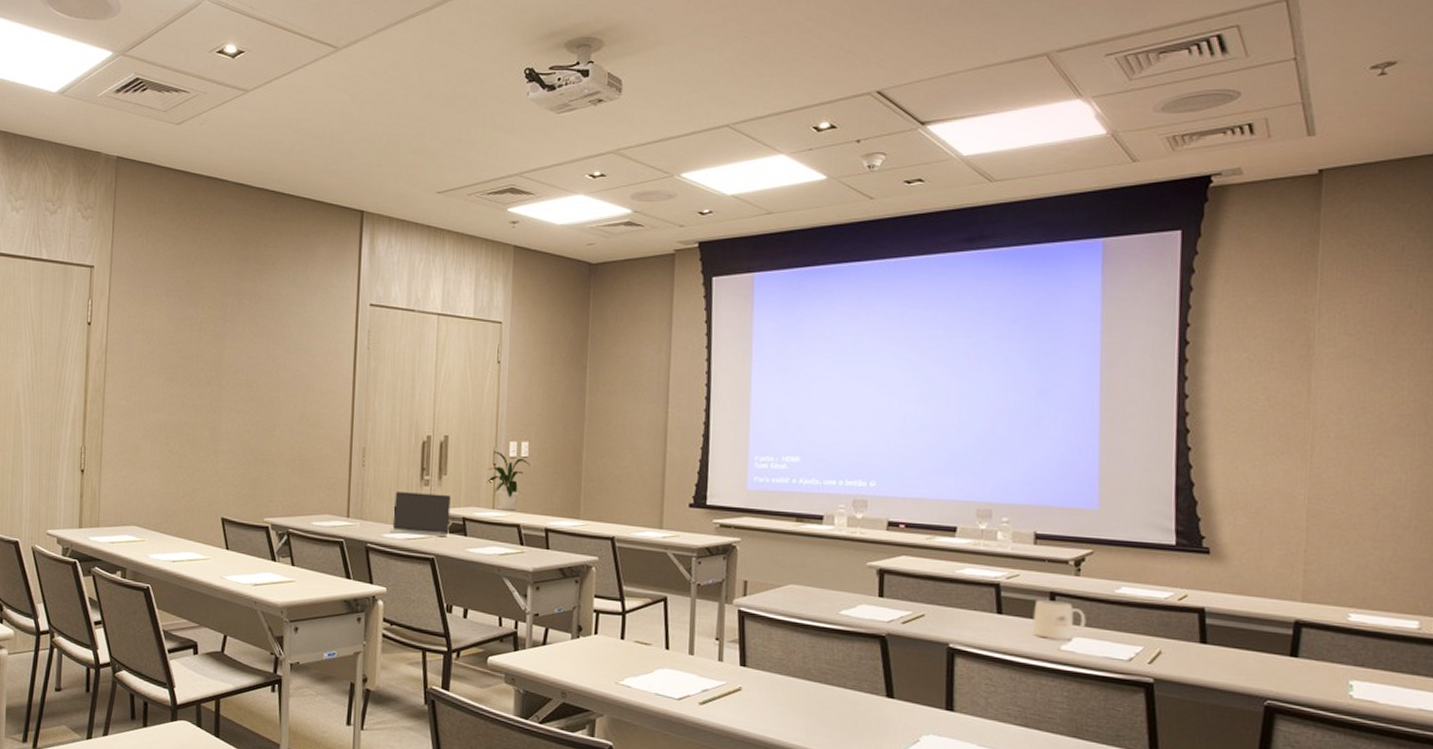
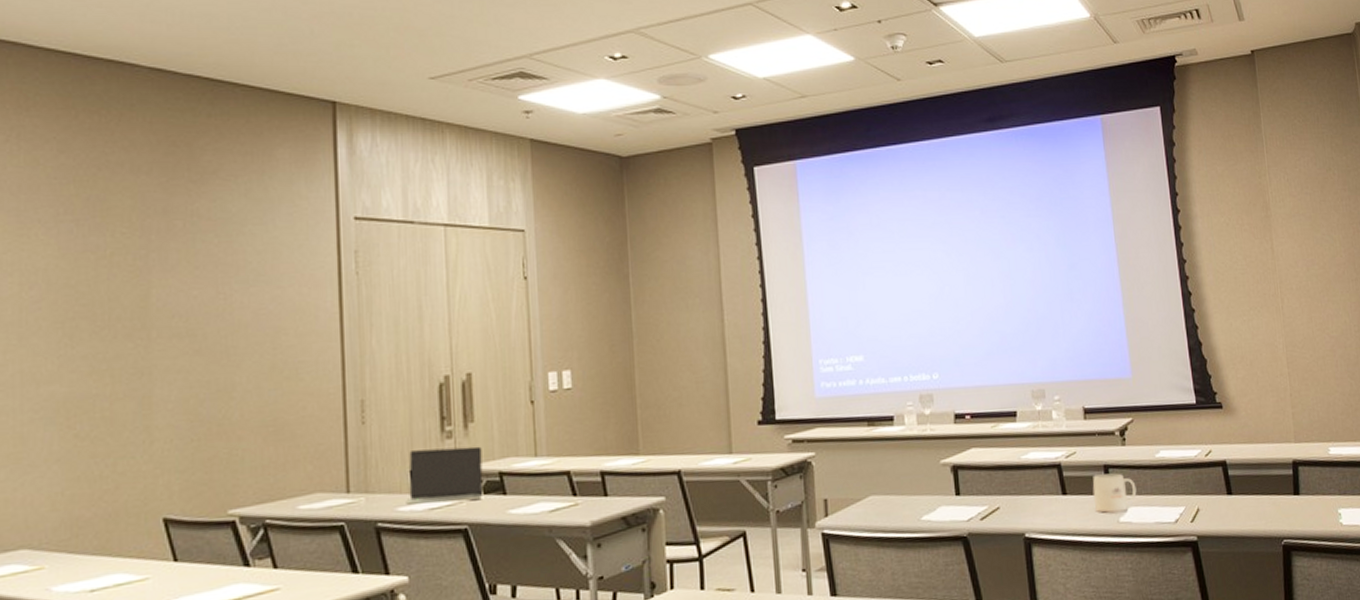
house plant: present [487,451,530,512] -> none [524,385,575,458]

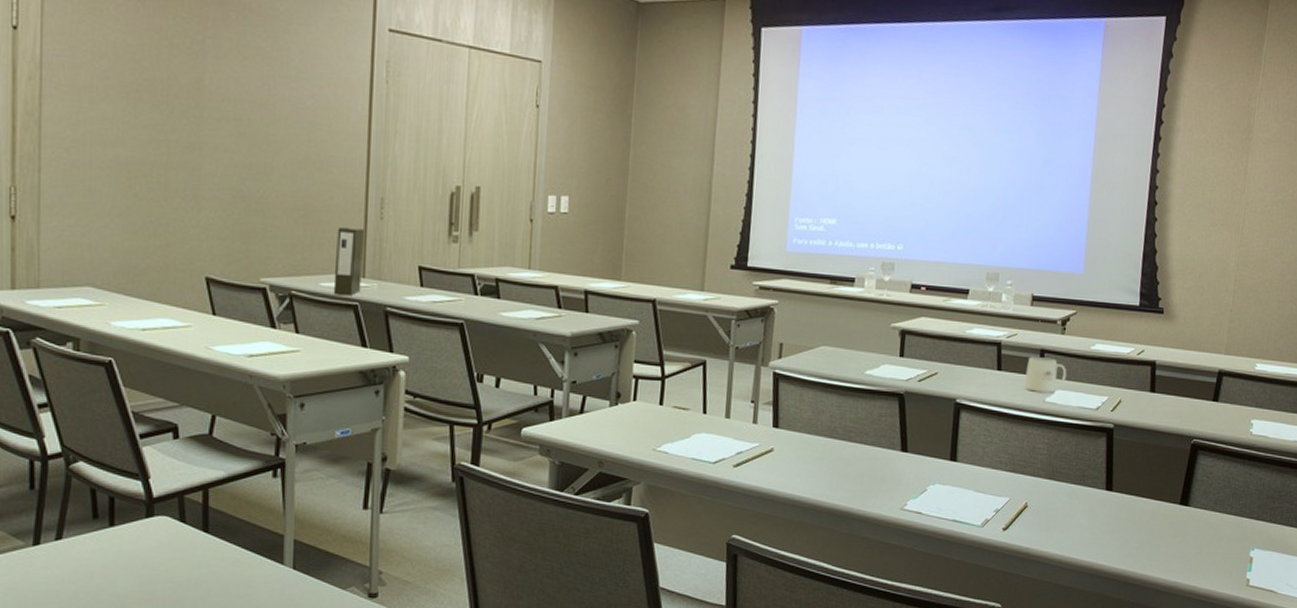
binder: none [314,438,346,517] -> present [333,227,365,296]
laptop: present [406,446,484,505] -> none [412,249,483,300]

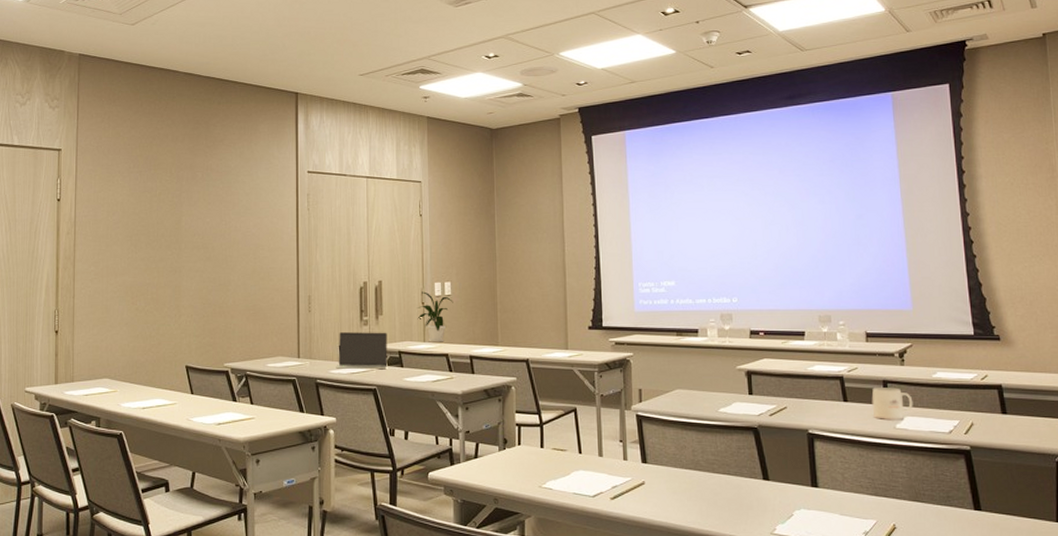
binder: present [333,227,365,296] -> none [277,321,298,373]
laptop: none [412,249,483,300] -> present [336,332,388,370]
house plant: none [523,205,570,273] -> present [417,291,453,344]

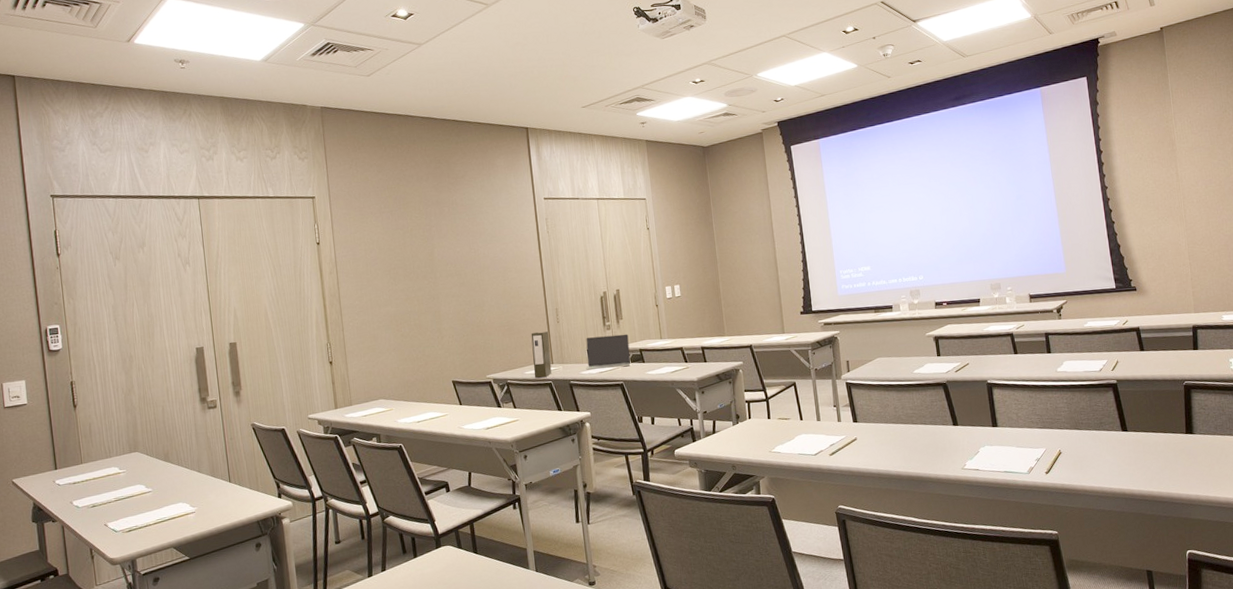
binder: none [277,321,298,373] -> present [531,331,552,378]
house plant: present [417,291,453,344] -> none [652,295,683,339]
mug: present [871,388,913,419] -> none [1036,338,1070,366]

